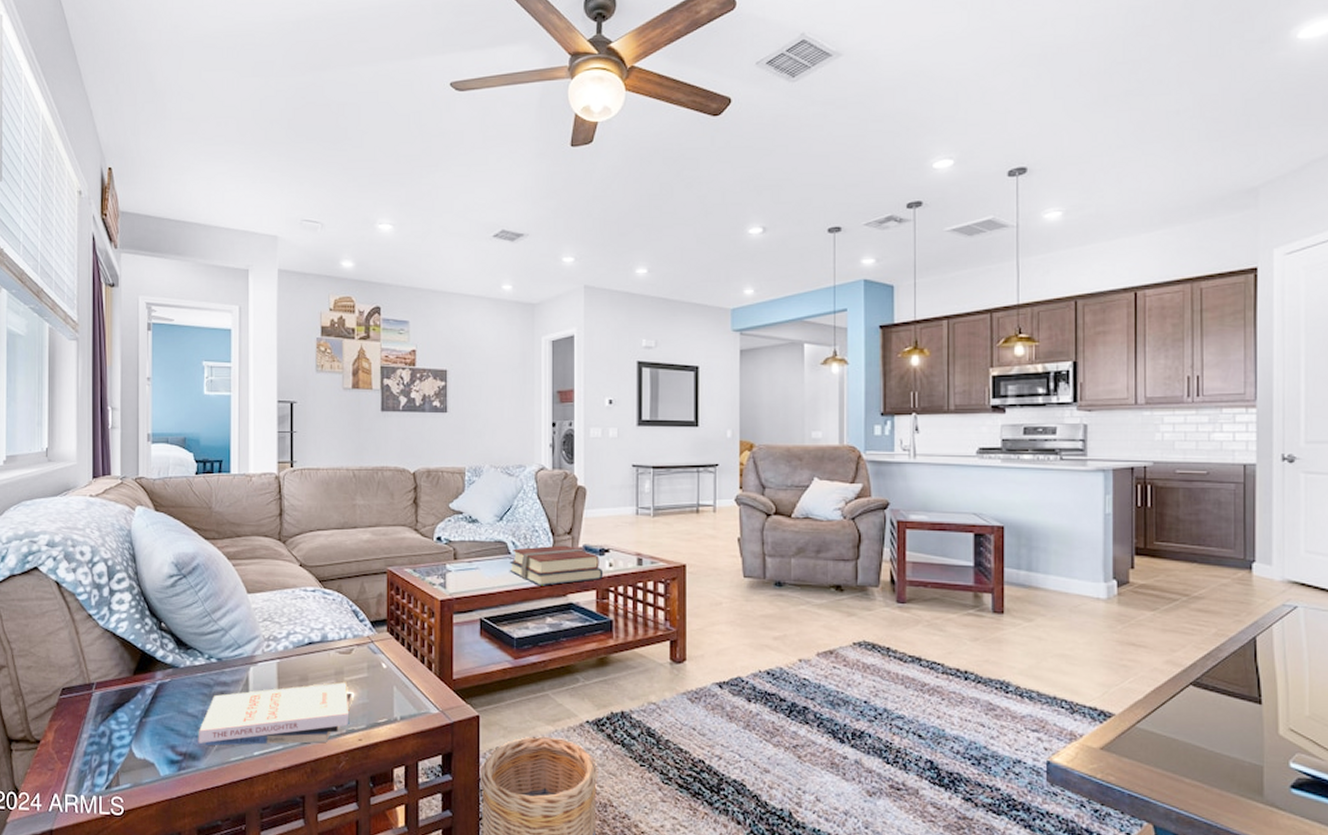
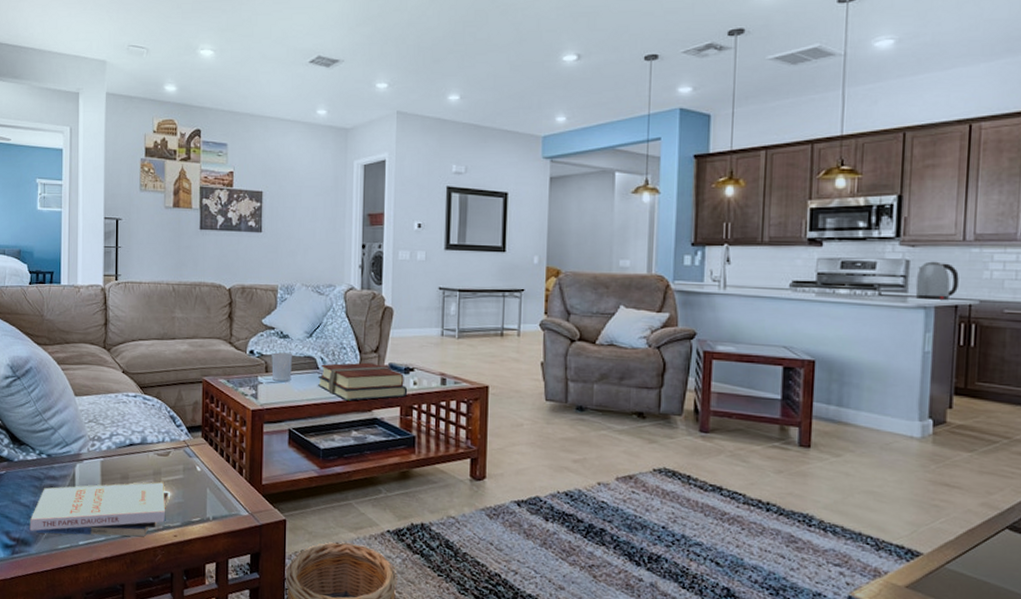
candle holder: none [460,538,483,568] -> present [271,352,293,381]
kettle: none [1094,425,1133,463] -> present [915,261,959,301]

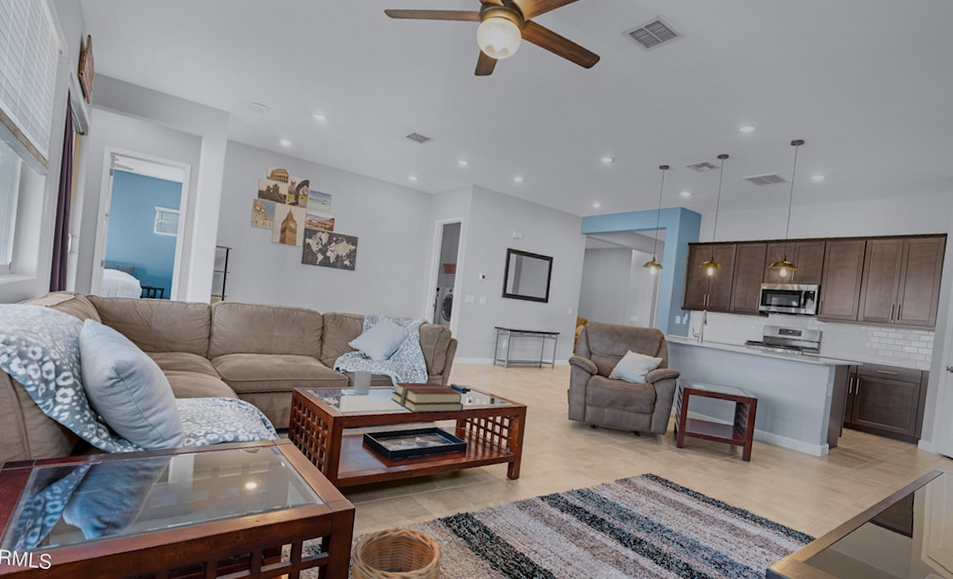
books: present [29,482,169,537] -> none [121,475,254,521]
kettle: present [915,261,959,301] -> none [824,333,852,362]

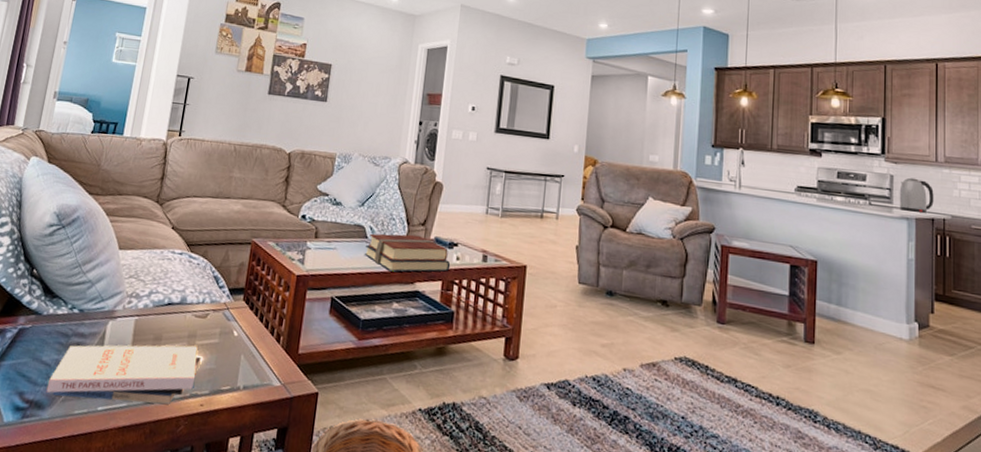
books: none [121,475,254,521] -> present [46,345,201,404]
candle holder: present [353,370,373,395] -> none [321,218,344,249]
kettle: none [824,333,852,362] -> present [899,177,934,214]

